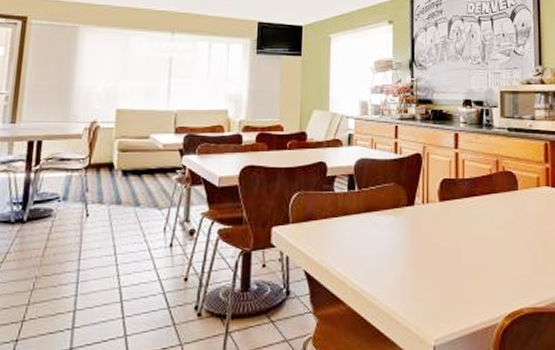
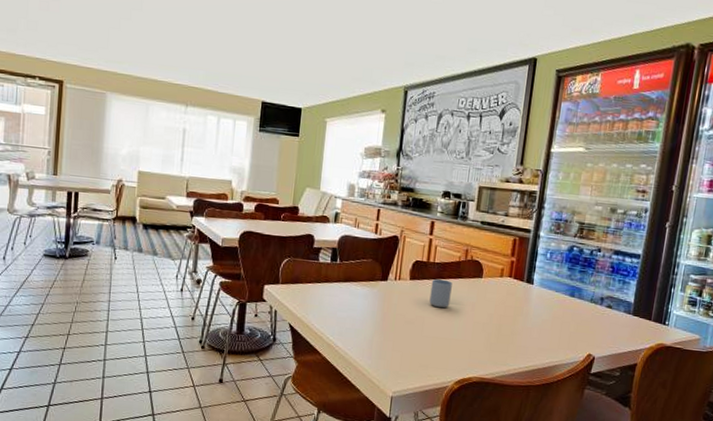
cup: none [463,196,487,230] -> present [429,278,452,308]

